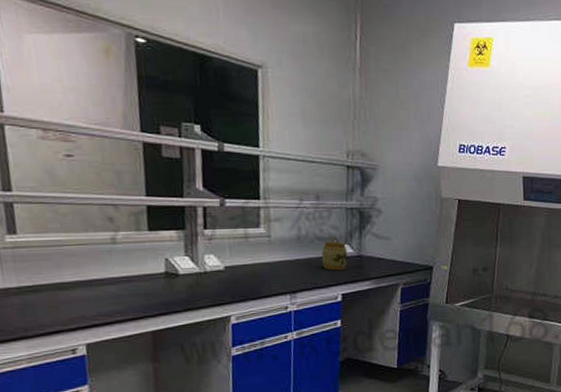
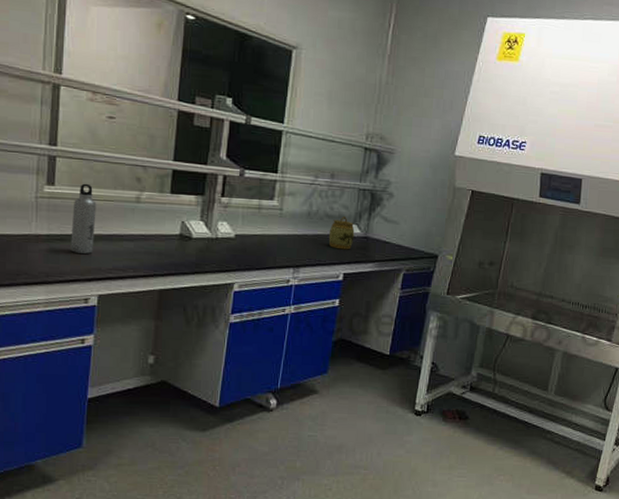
water bottle: none [42,229,73,303] -> present [70,183,97,254]

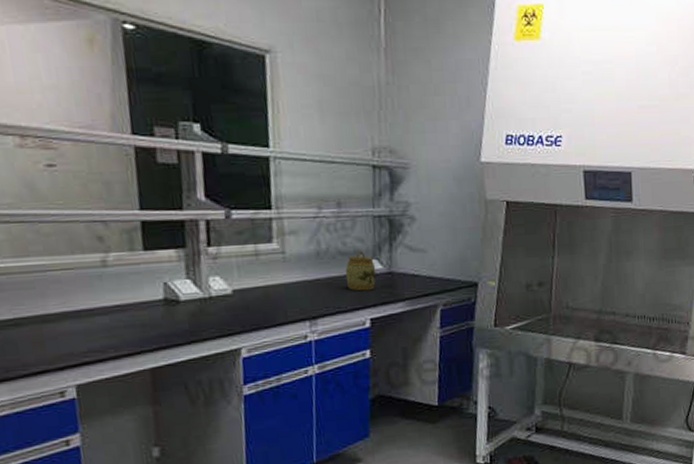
water bottle: present [70,183,97,254] -> none [23,251,59,339]

